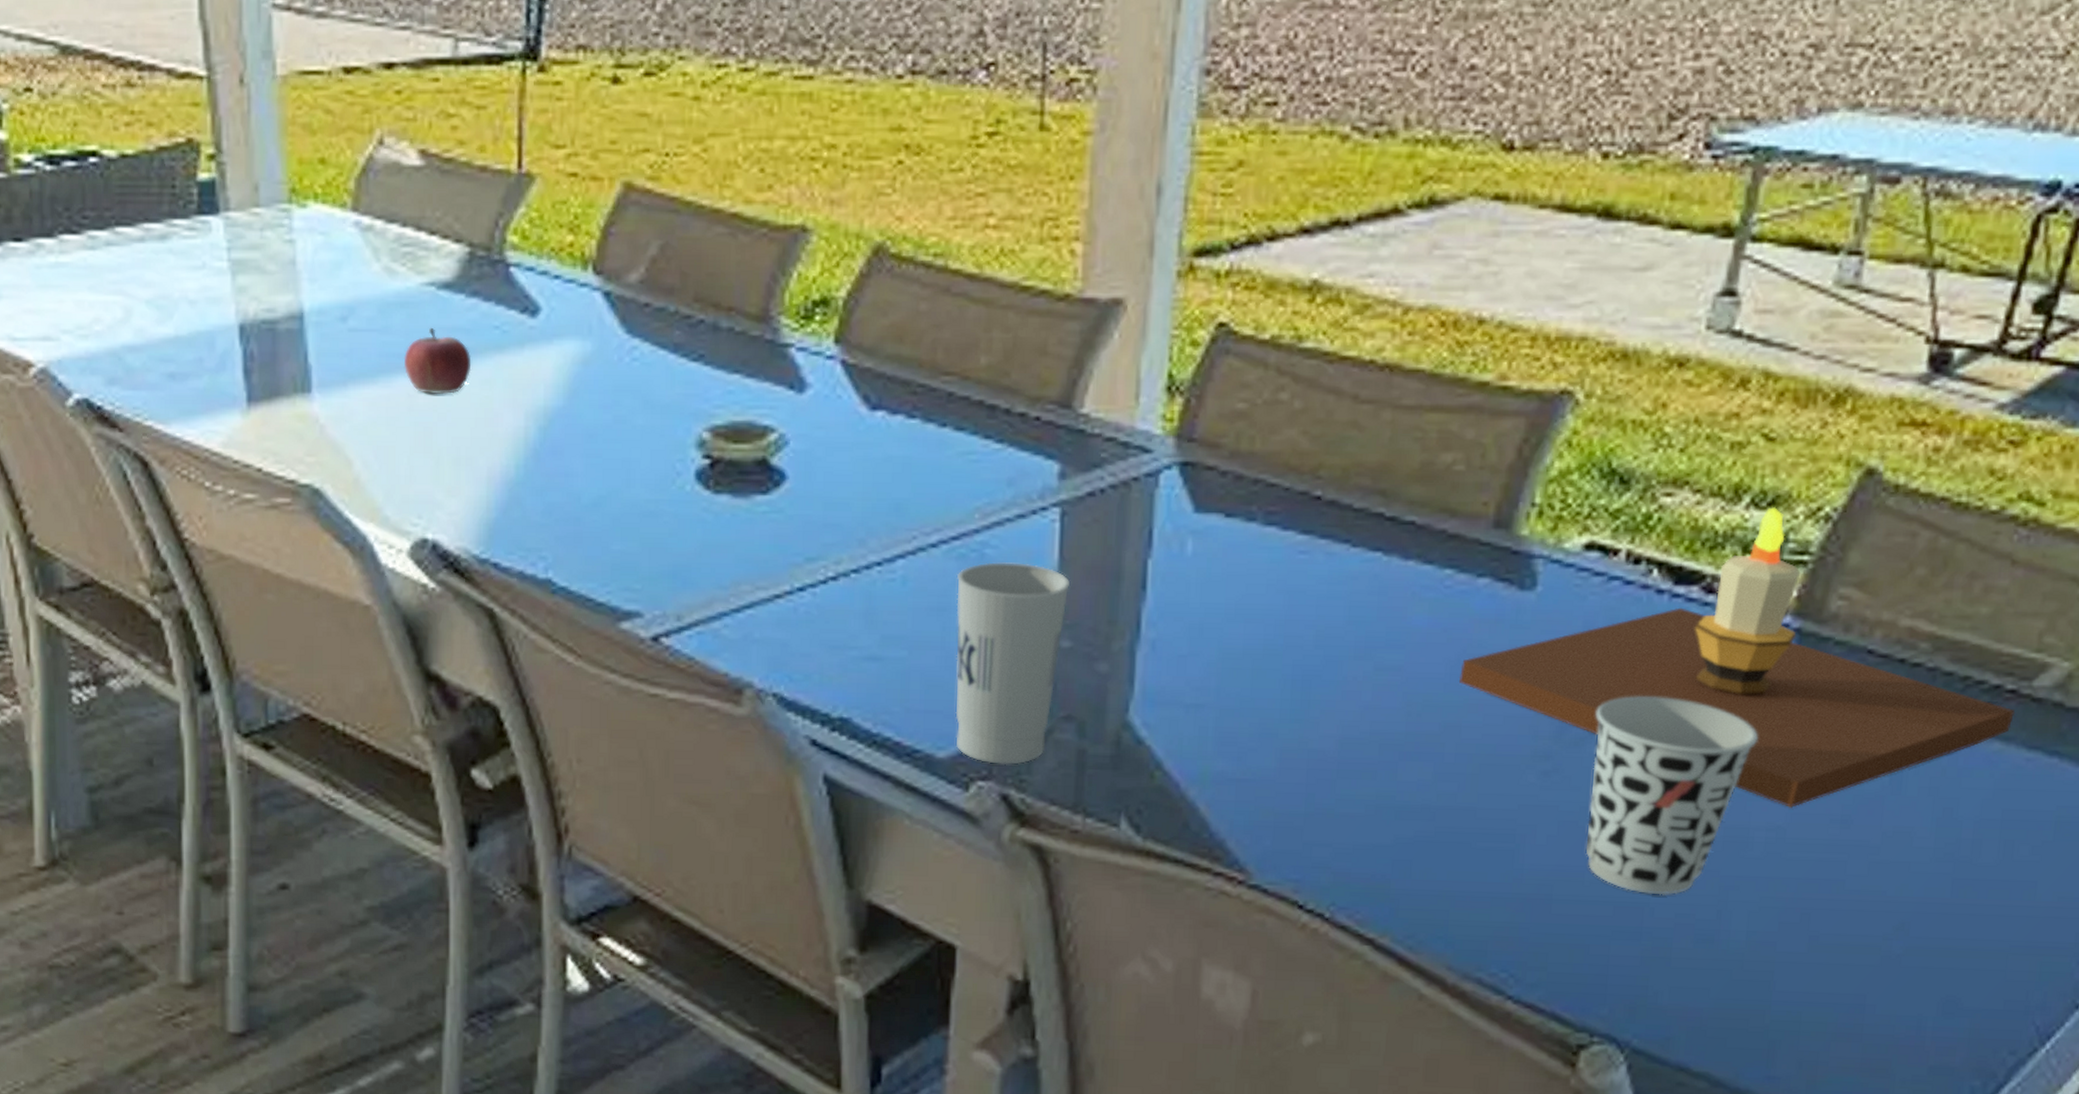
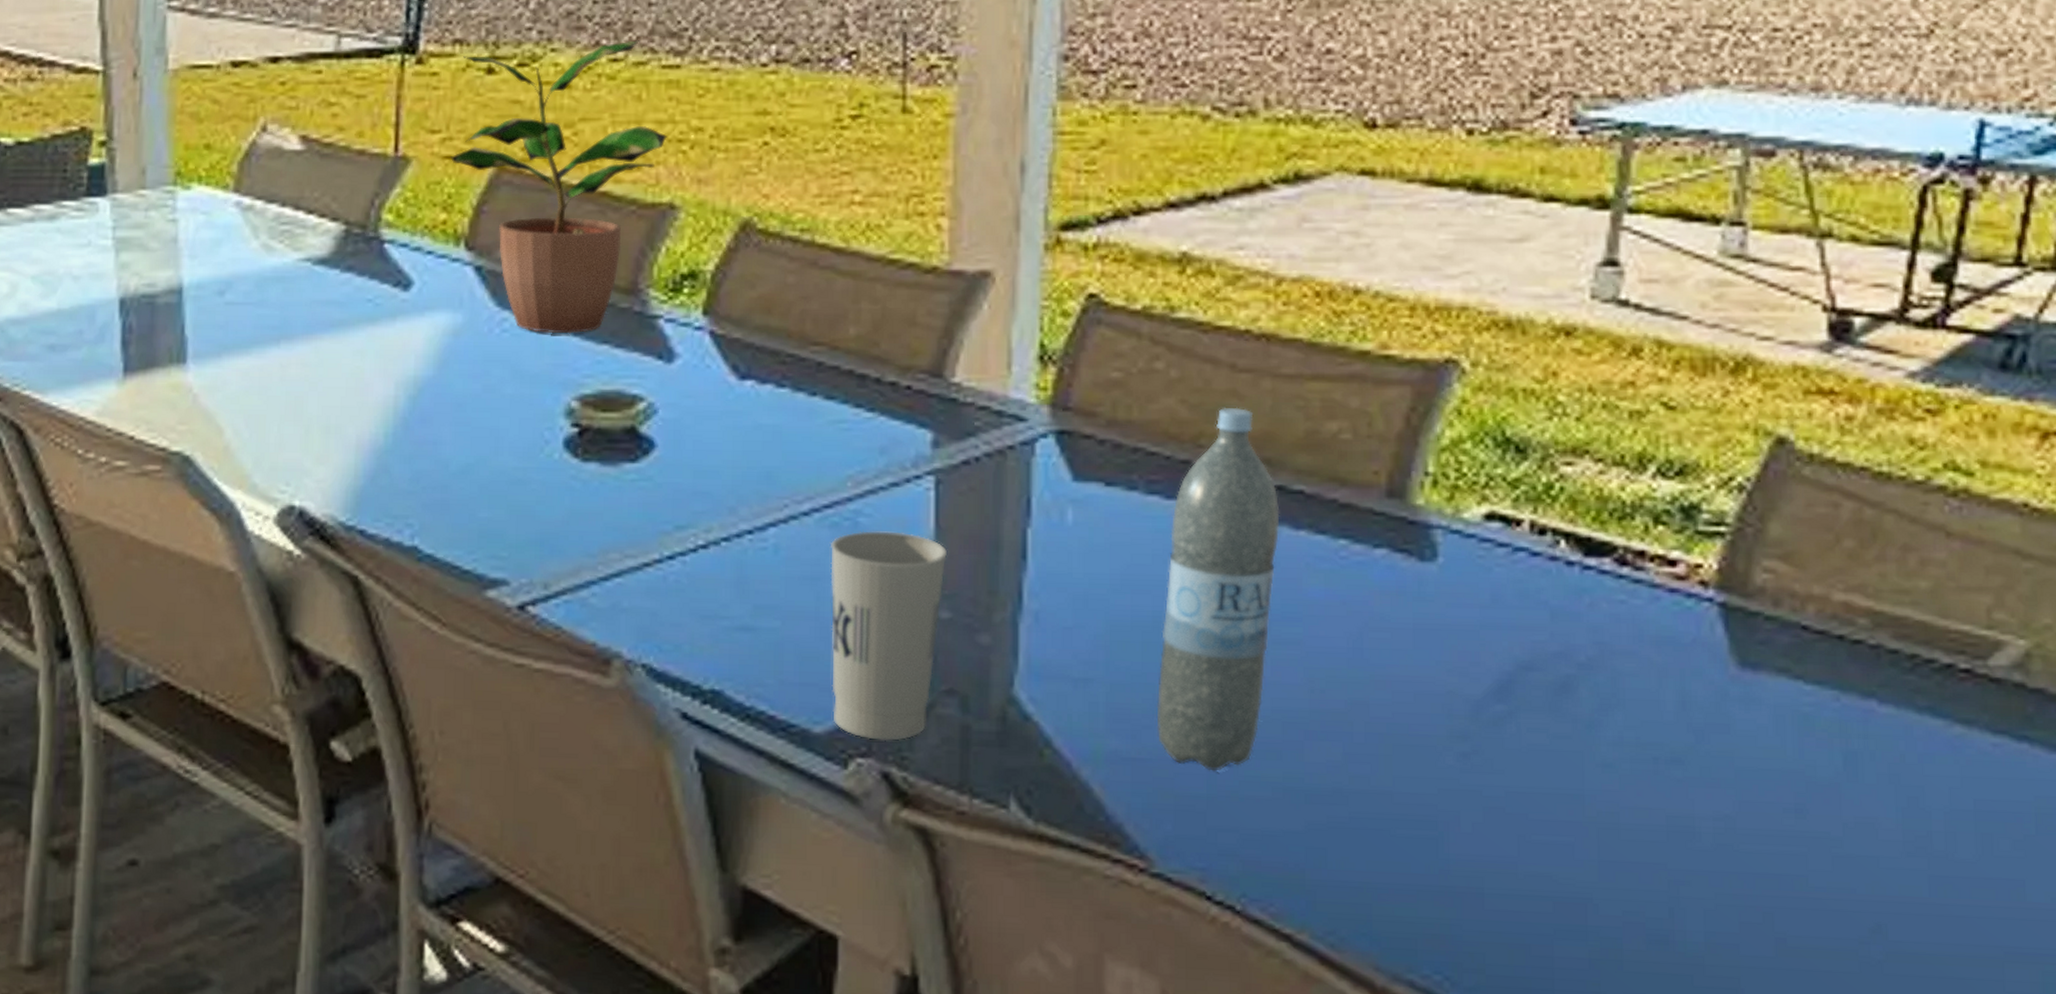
fruit: present [403,327,472,394] -> none [277,301,344,364]
potted plant: none [575,48,799,363] -> present [450,40,667,334]
water bottle: none [1261,438,1391,791] -> present [1156,407,1280,772]
candle: present [1459,507,2016,808] -> none [1363,477,1974,795]
cup: present [1585,696,1758,895] -> none [1513,673,1692,891]

